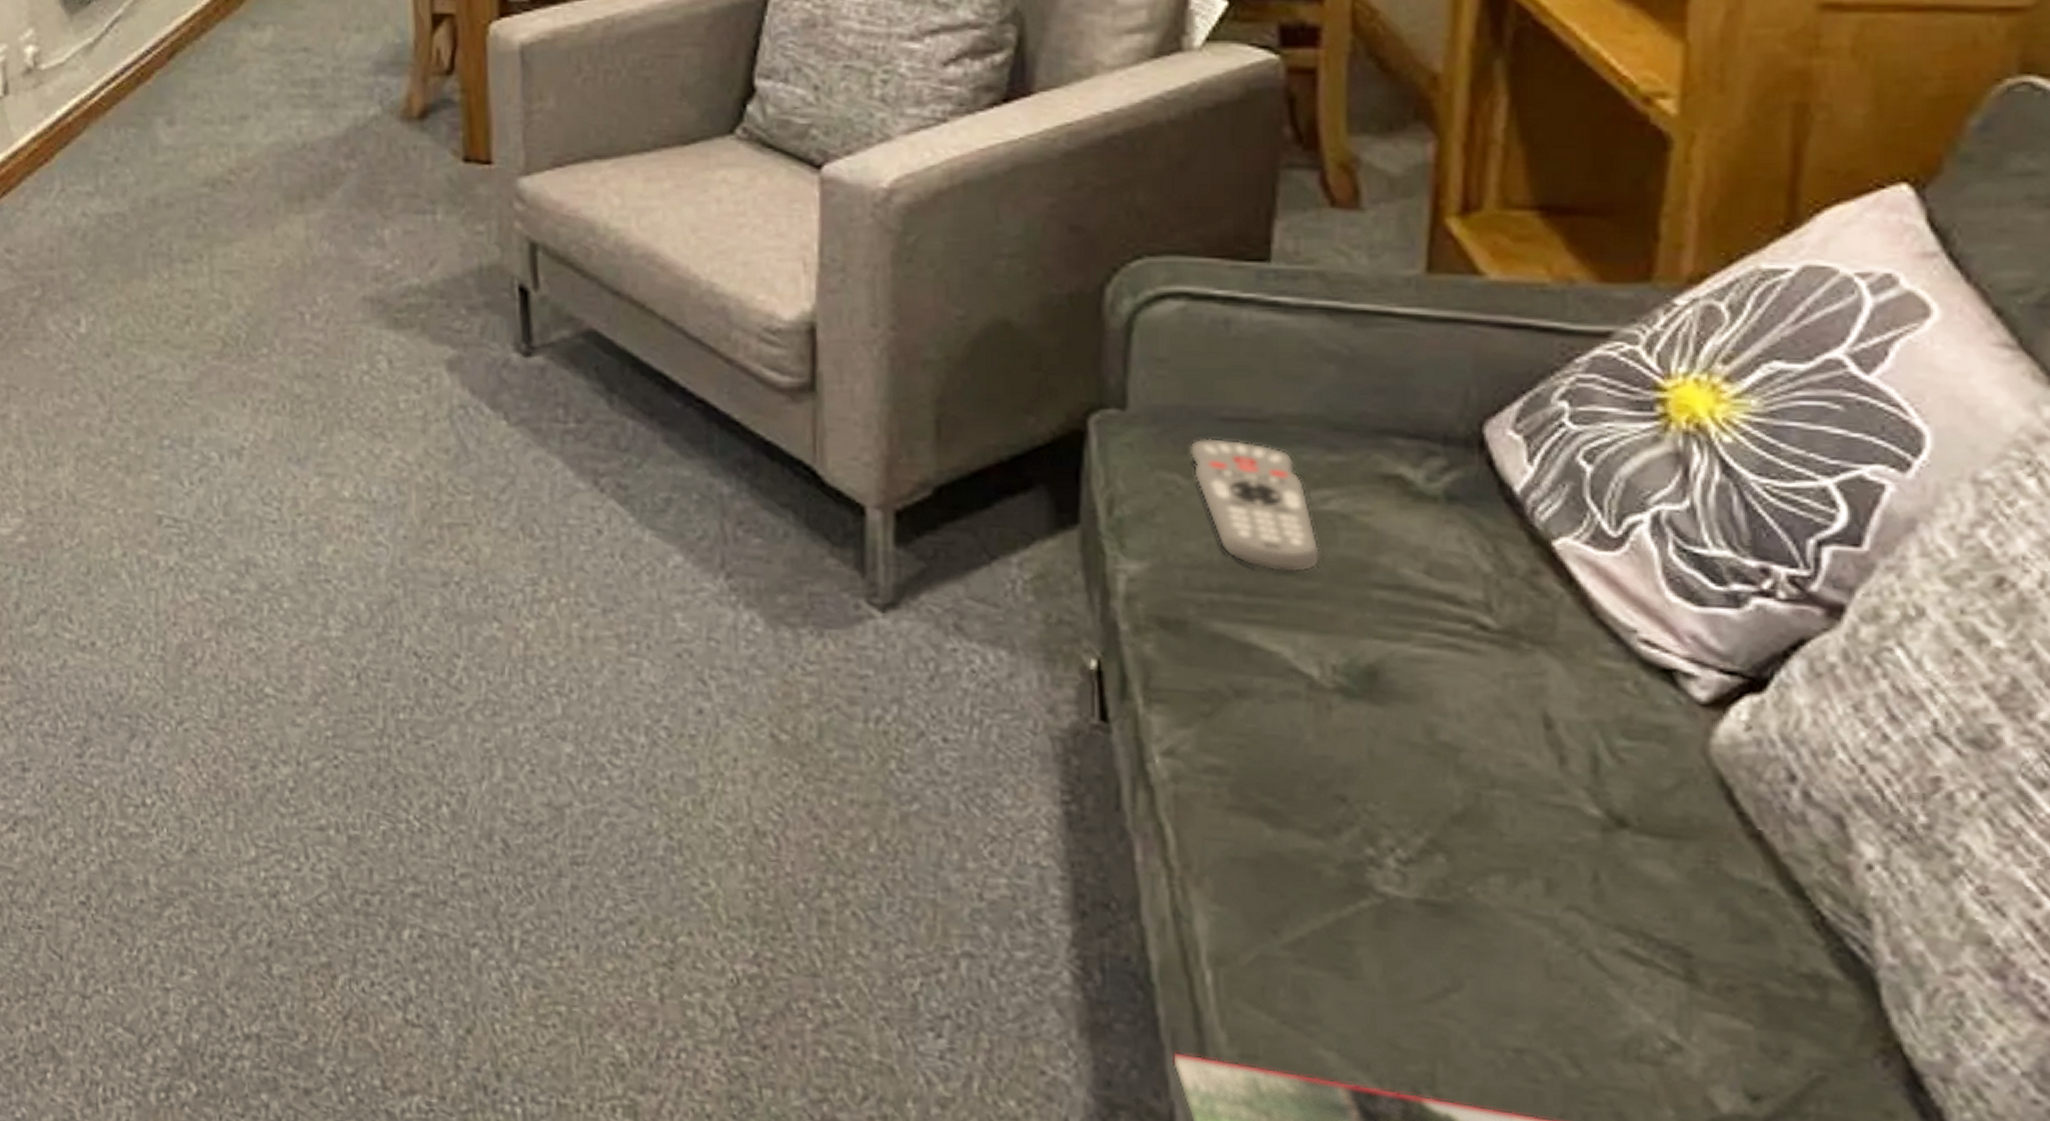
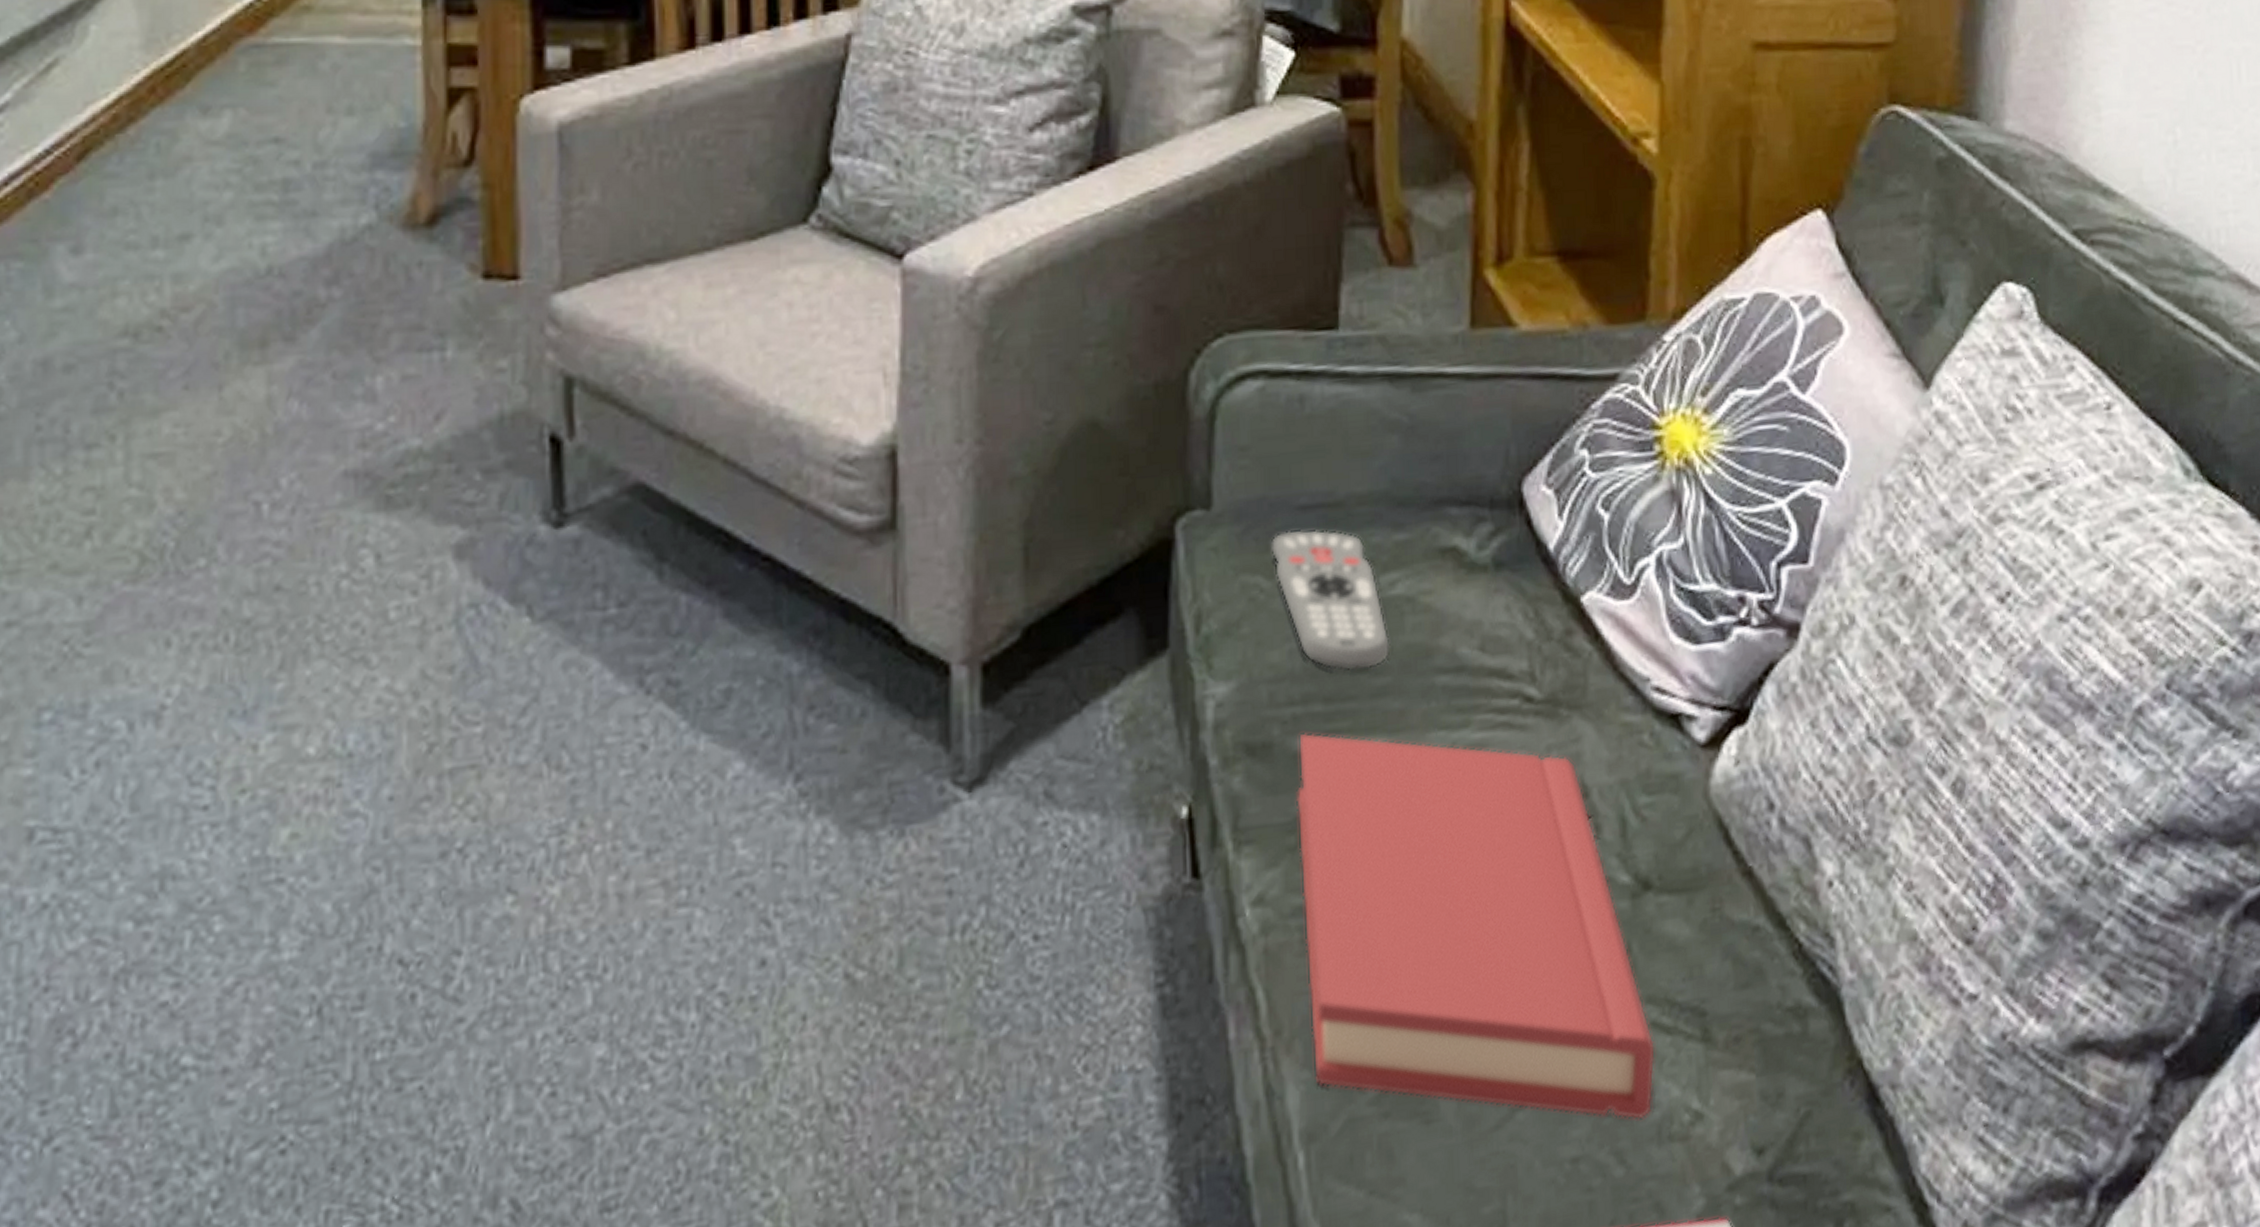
hardback book: none [1212,617,1625,1034] -> present [1296,732,1656,1121]

